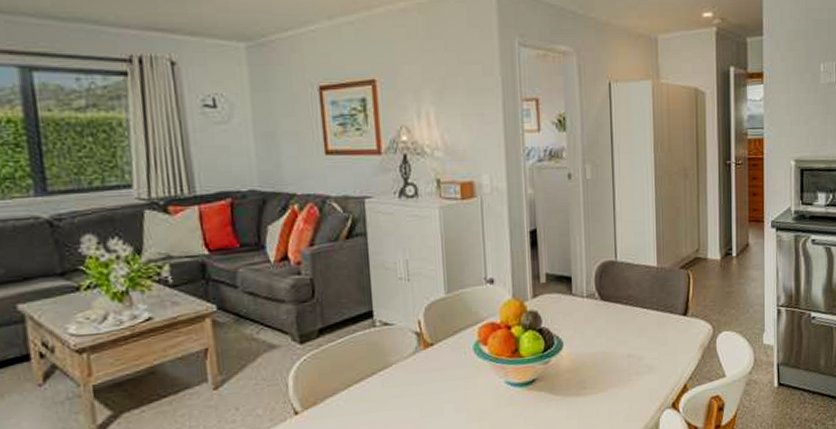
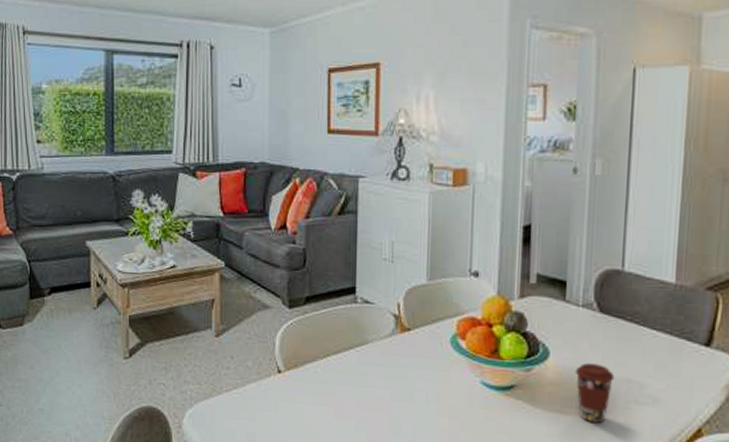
coffee cup: none [585,346,618,398] -> present [575,363,615,423]

